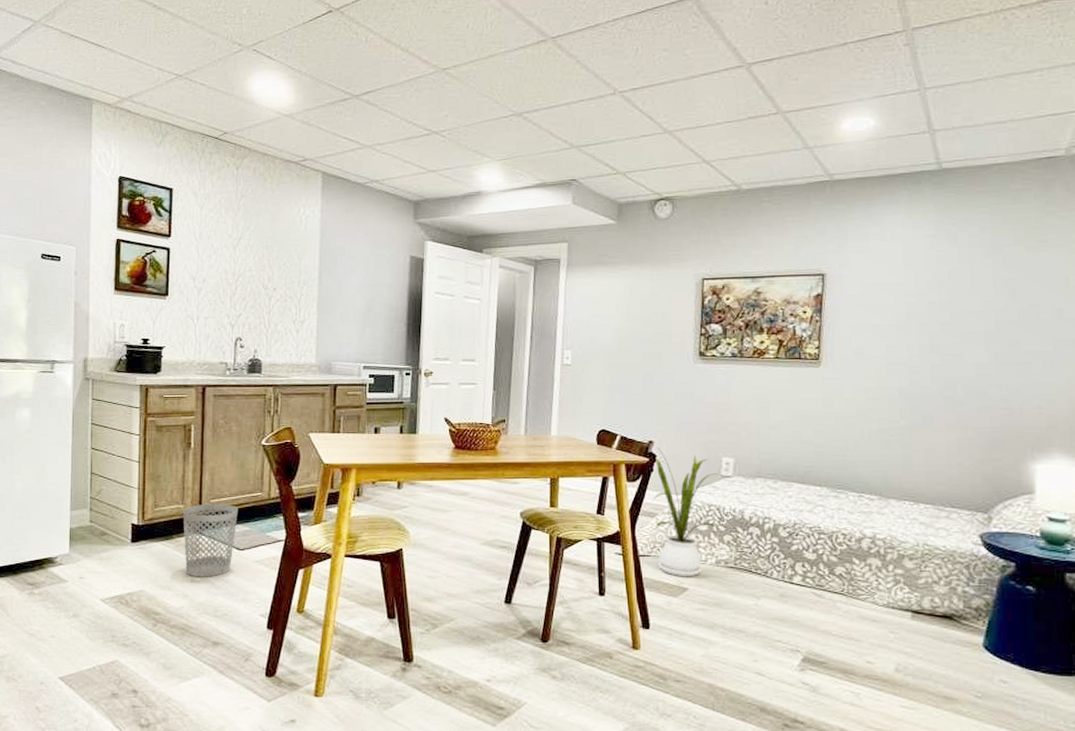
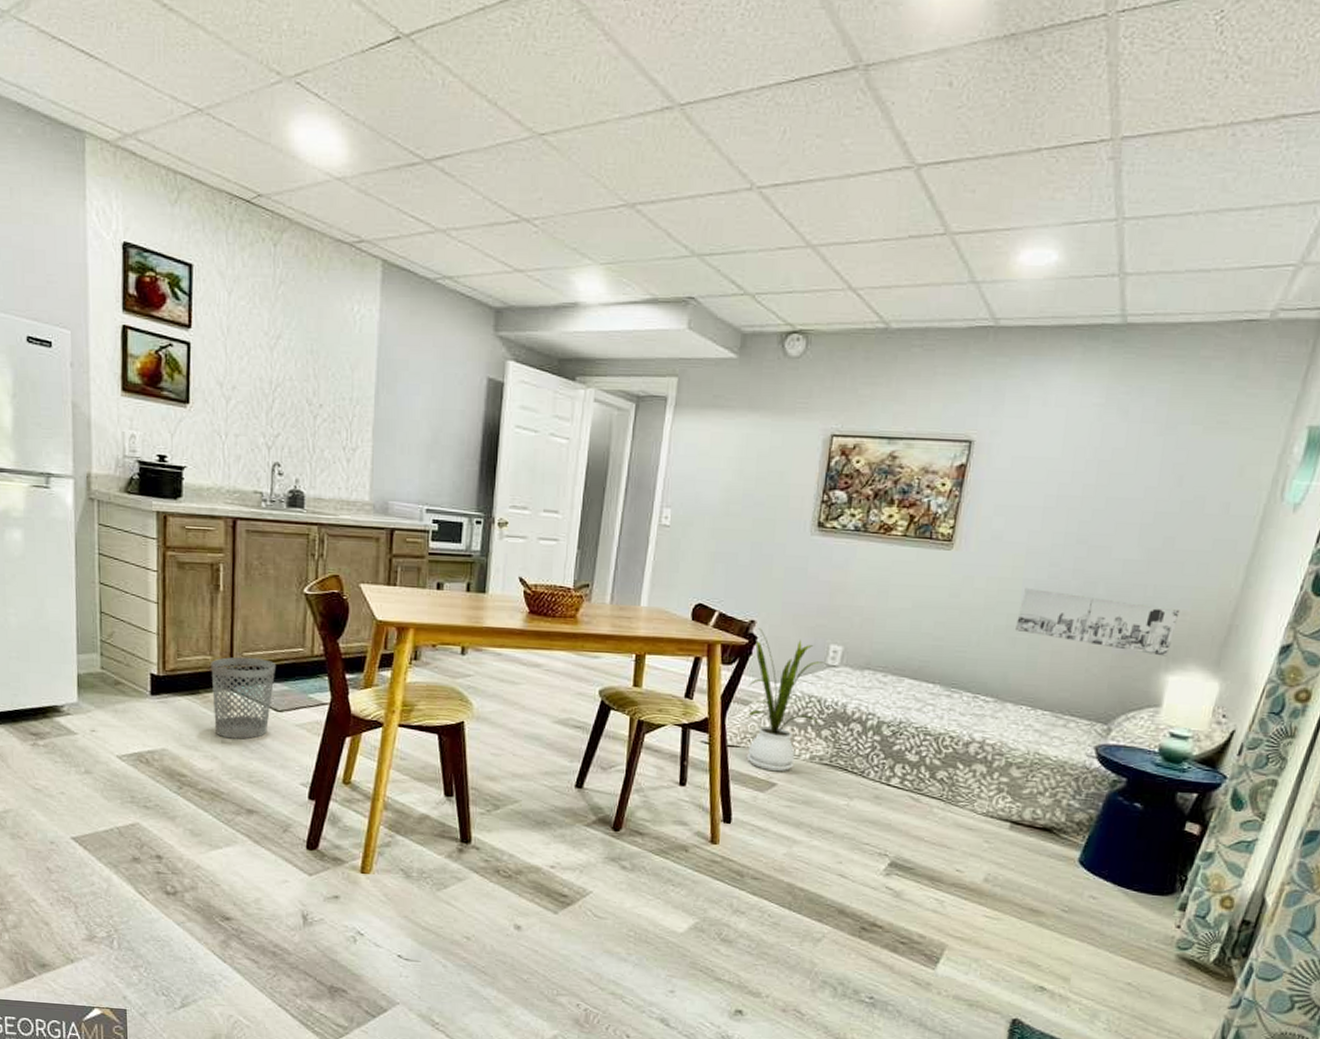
wall art: none [888,394,1036,447] -> present [1016,587,1180,657]

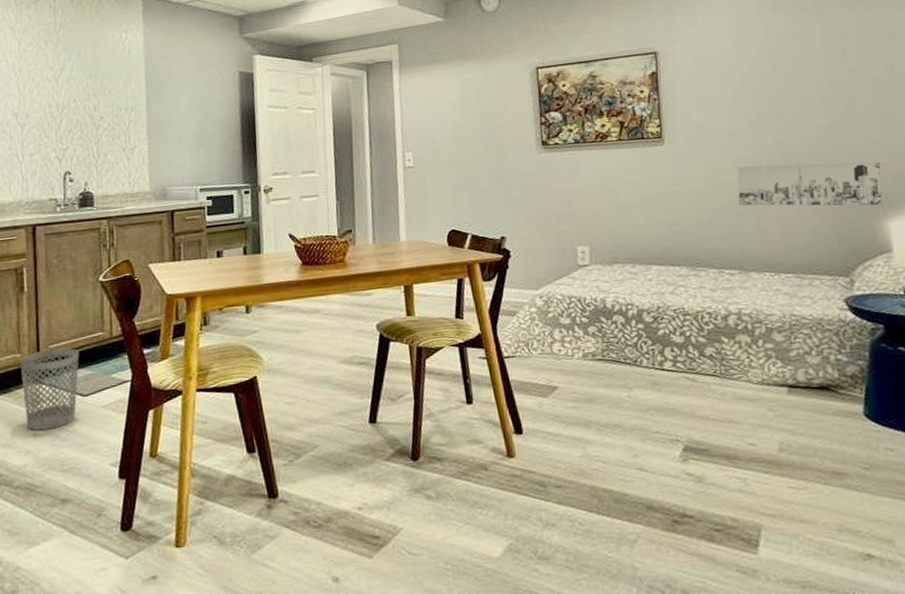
house plant: present [744,617,824,772] -> none [495,235,586,375]

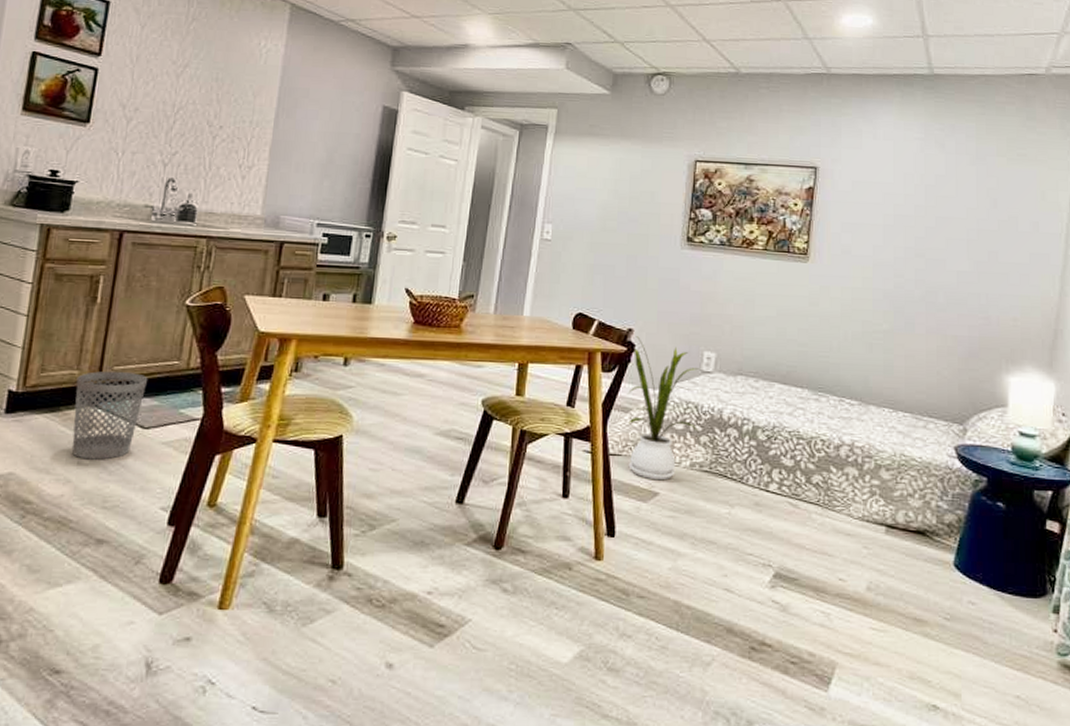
house plant: none [495,235,586,375] -> present [622,326,699,481]
wall art: present [737,161,883,206] -> none [871,296,1011,359]

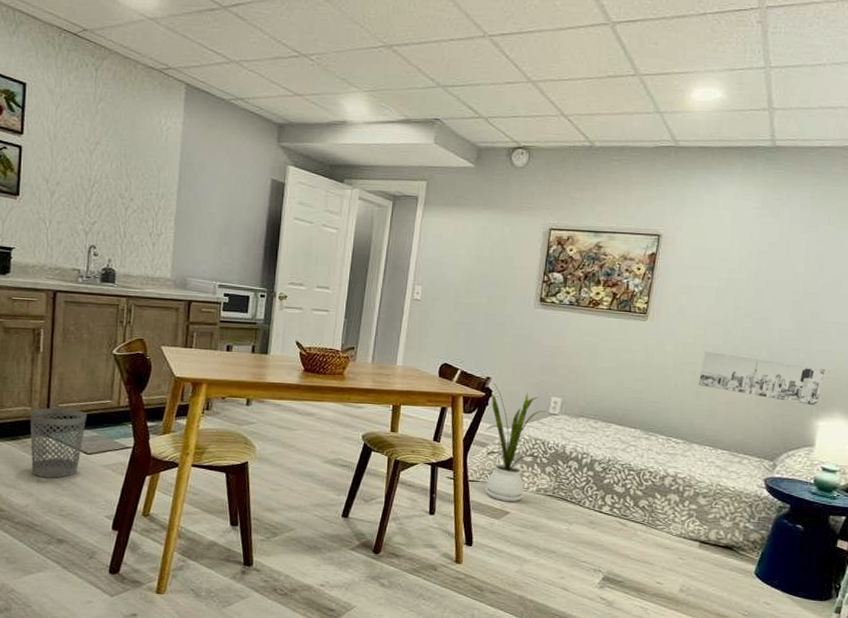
wall art: none [871,296,1011,359] -> present [699,351,826,406]

